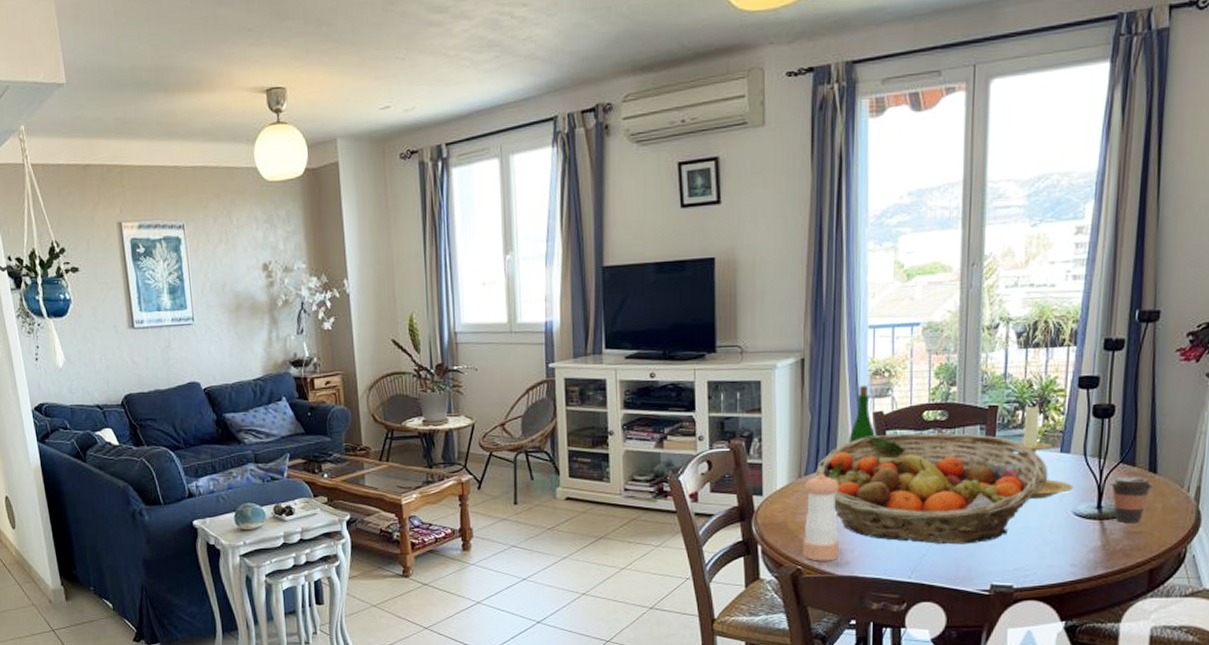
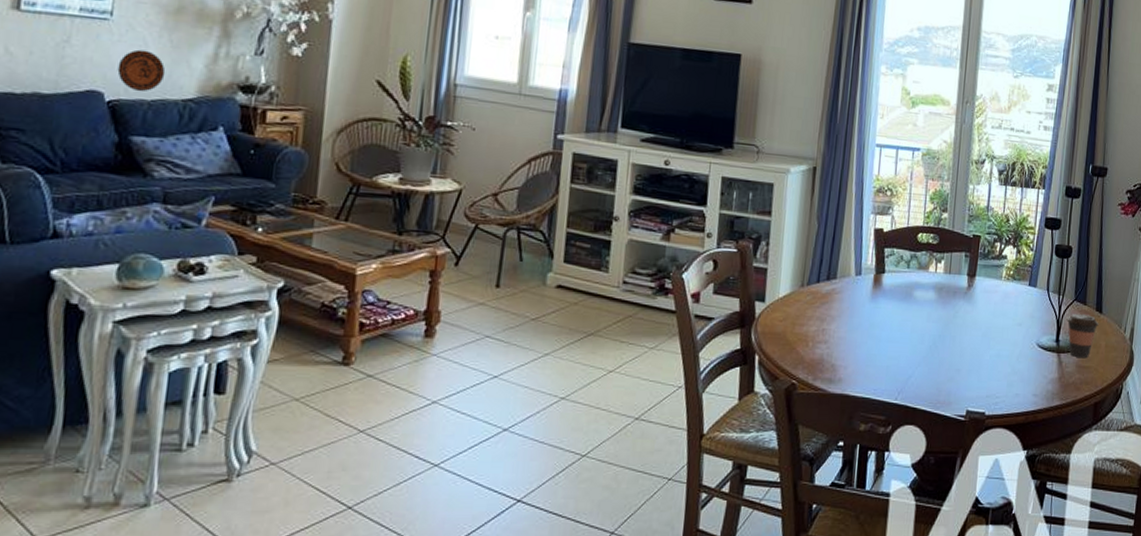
decorative plate: none [205,344,238,378] -> present [117,49,166,92]
pepper shaker: present [803,474,839,561] -> none [799,285,838,377]
fruit basket: present [813,433,1048,545] -> none [815,251,1019,368]
wine bottle: present [848,384,875,443] -> none [850,200,875,257]
candle holder: present [1018,402,1073,500] -> none [995,236,1038,329]

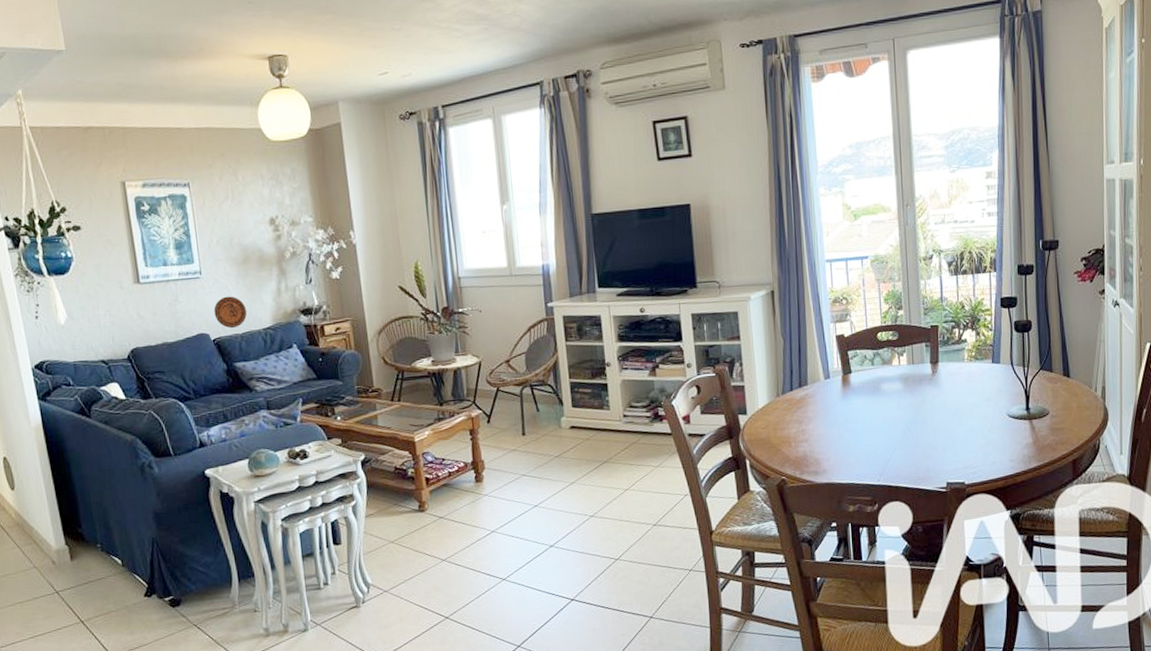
coffee cup: present [1066,313,1099,359] -> none [1034,380,1068,422]

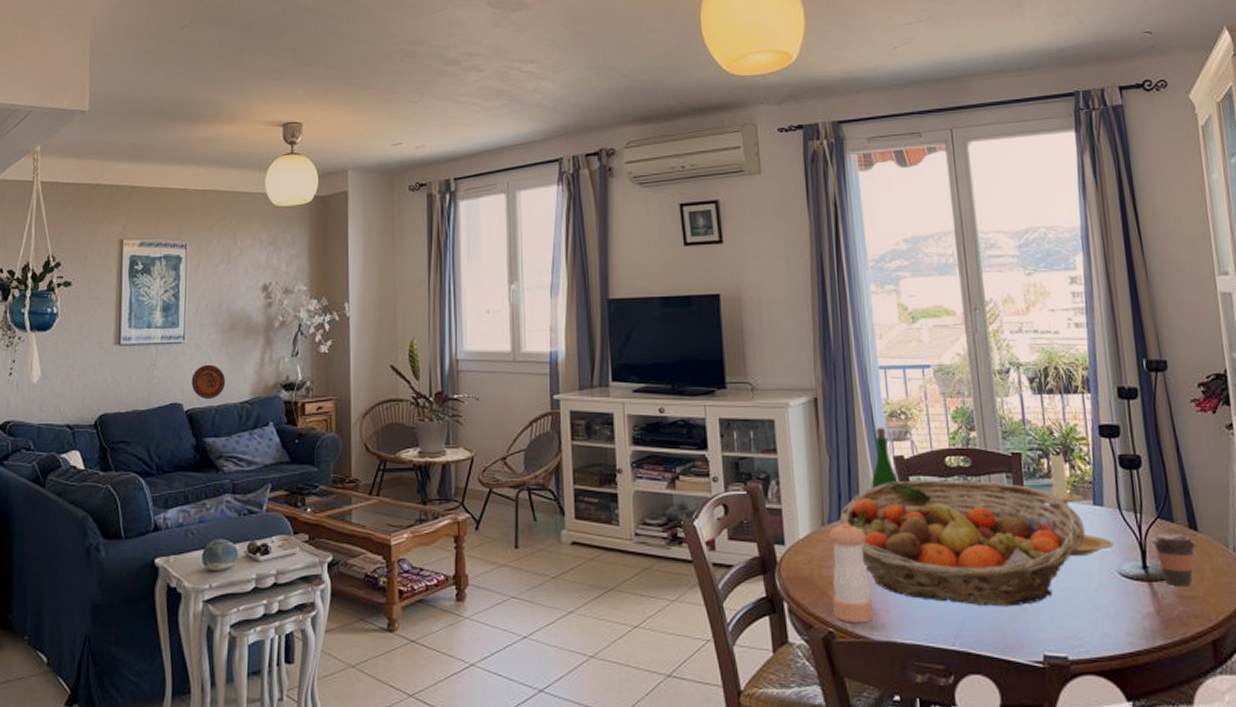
pepper shaker: none [782,392,817,471] -> present [828,522,873,623]
fruit basket: none [789,350,984,449] -> present [837,479,1086,607]
wine bottle: none [817,311,839,364] -> present [871,427,898,489]
candle holder: none [957,321,1005,405] -> present [1048,451,1114,557]
coffee cup: none [1034,380,1068,422] -> present [1151,532,1197,587]

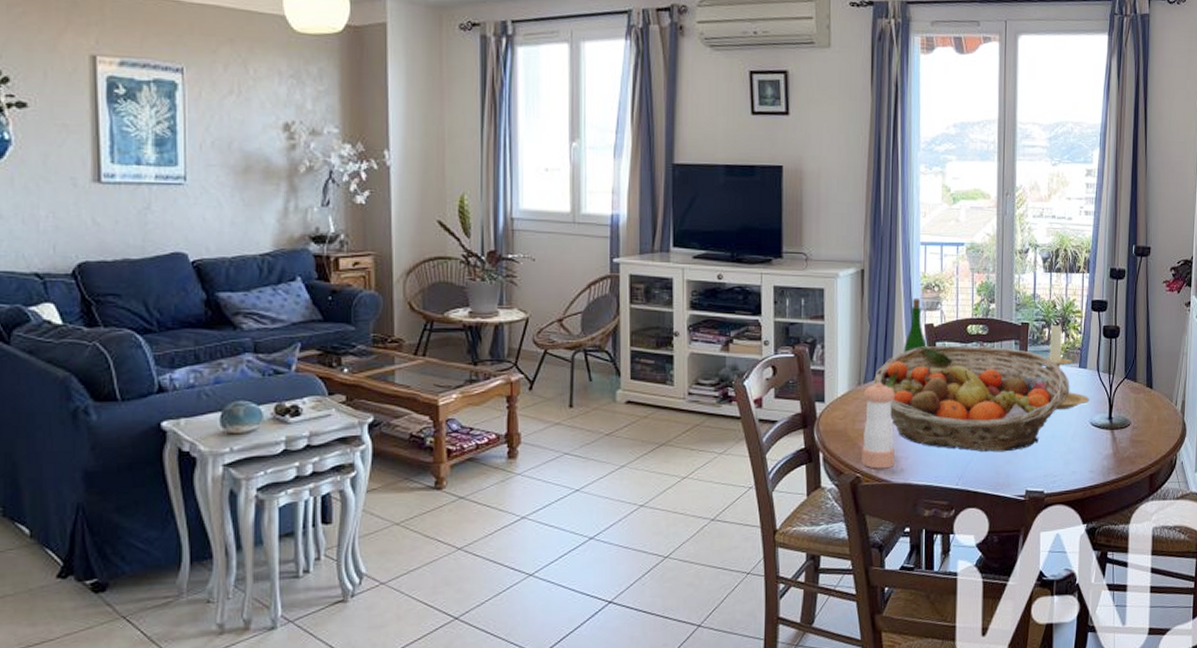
decorative plate: present [191,364,226,400] -> none [197,210,242,251]
coffee cup: present [1151,532,1197,587] -> none [1118,390,1150,433]

